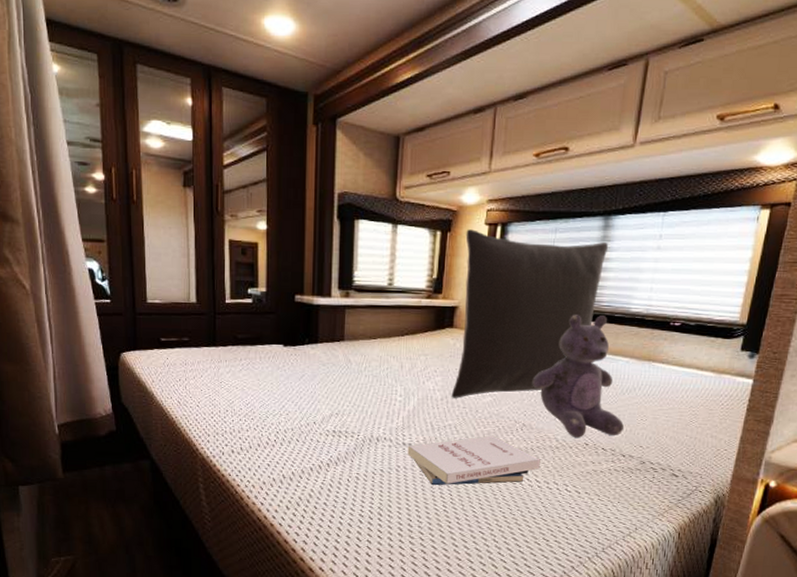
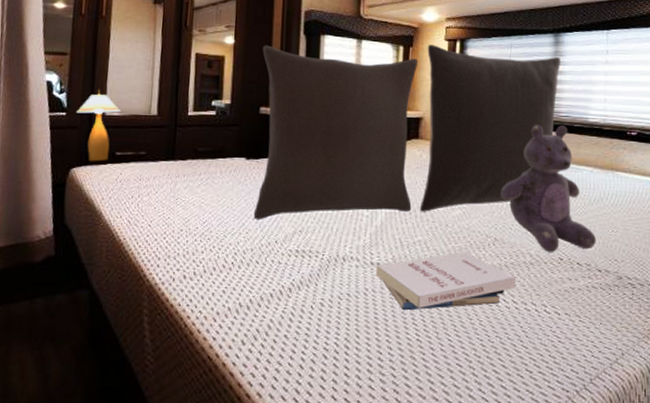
table lamp: none [120,277,162,347] -> present [76,90,121,162]
pillow: none [292,231,456,403] -> present [253,45,418,220]

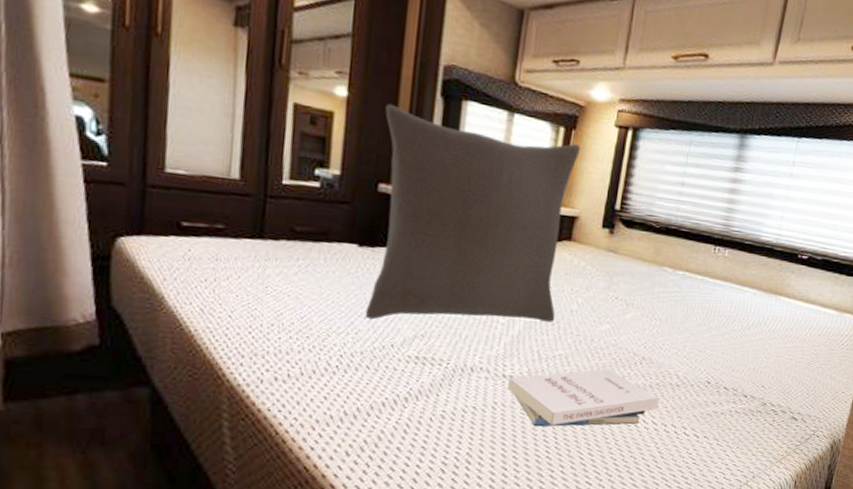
table lamp: present [76,90,121,162] -> none [122,136,188,232]
pillow: present [419,44,560,212] -> none [563,129,742,324]
stuffed animal: present [502,125,596,252] -> none [656,238,747,375]

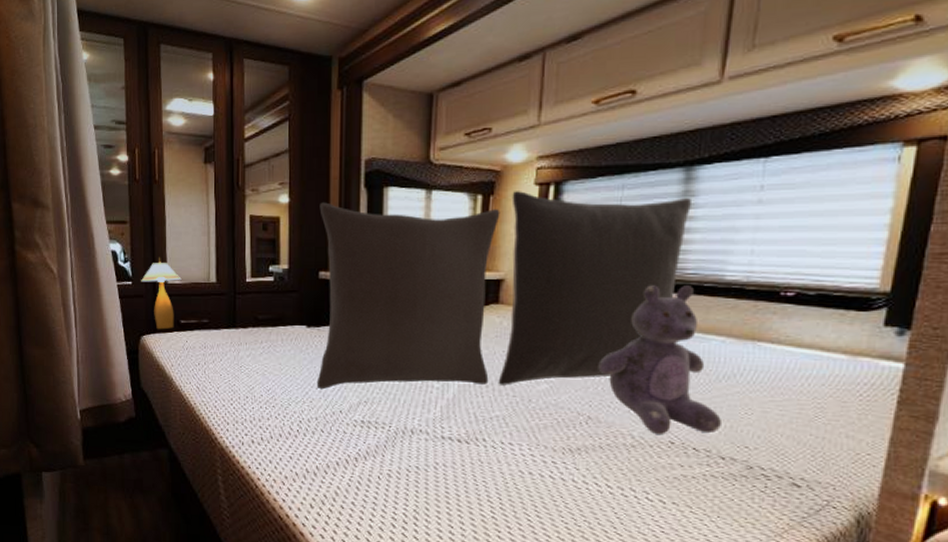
table lamp: none [122,136,188,232] -> present [141,258,182,330]
books: present [507,369,659,427] -> none [447,429,612,488]
pillow: none [563,129,742,324] -> present [498,191,691,385]
stuffed animal: none [656,238,747,375] -> present [600,285,721,434]

